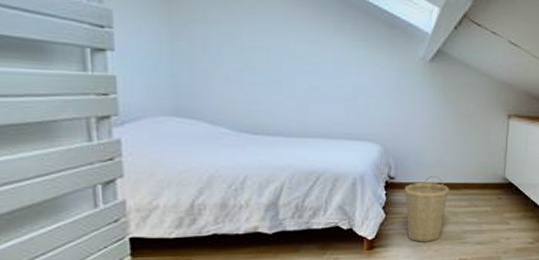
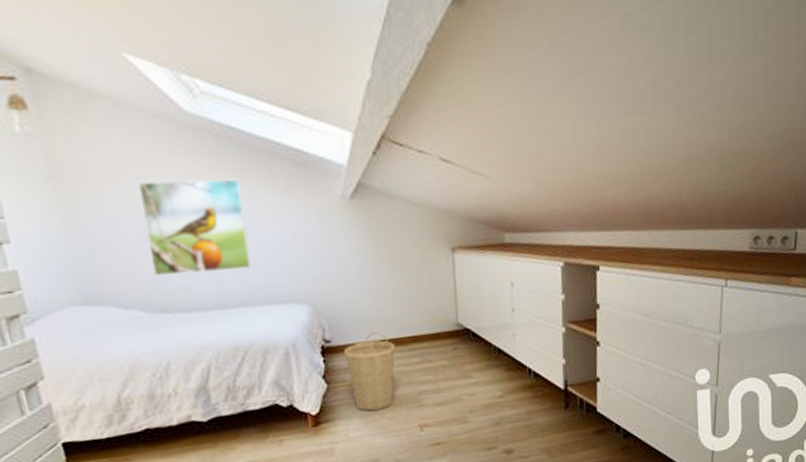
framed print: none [245,18,338,106] -> present [138,178,251,276]

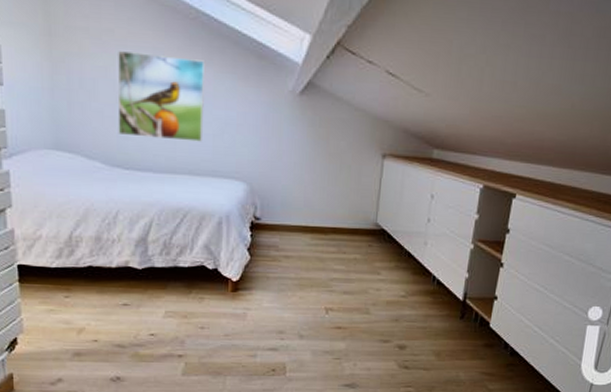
basket: present [343,331,395,412] -> none [269,217,316,288]

